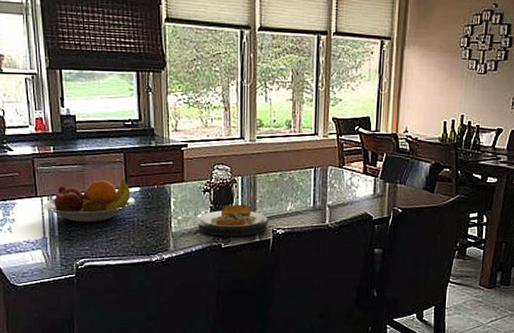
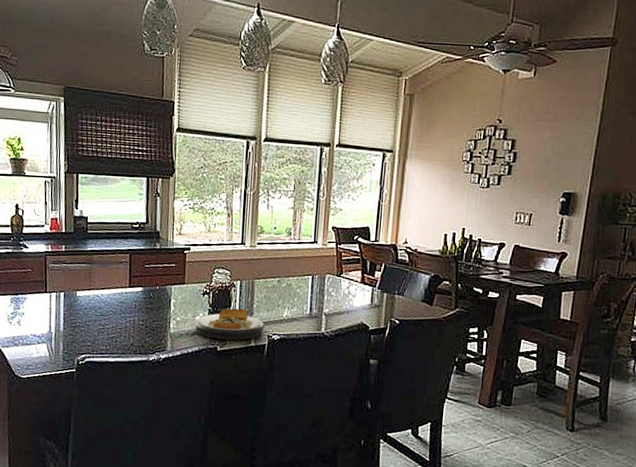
fruit bowl: present [41,180,136,222] -> none [50,279,138,320]

